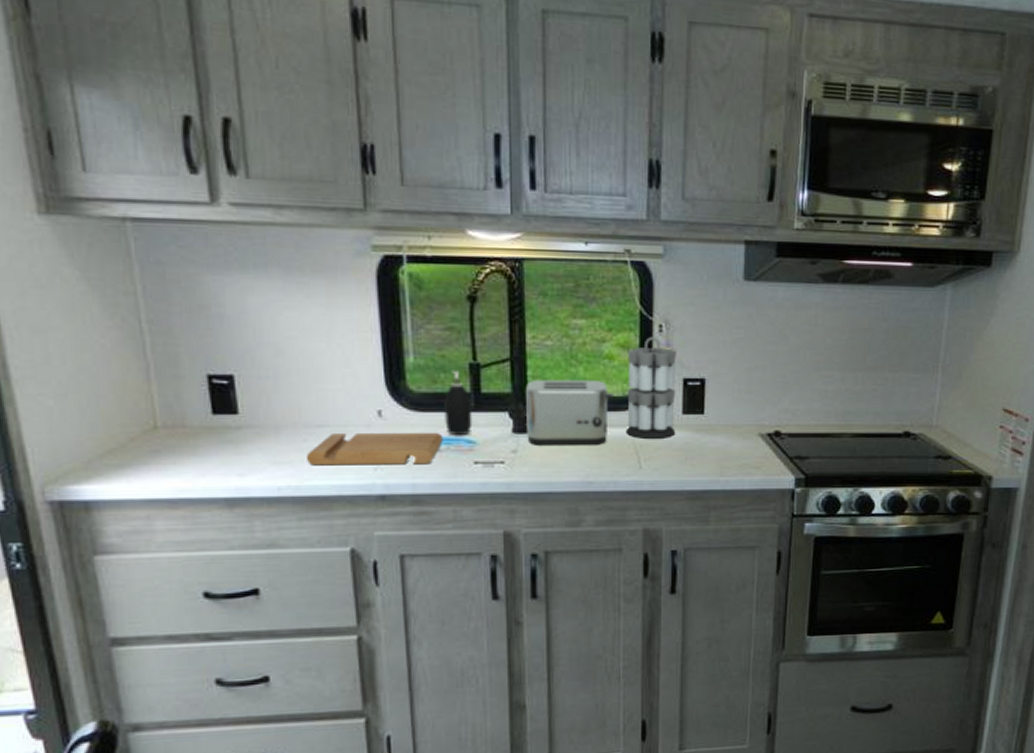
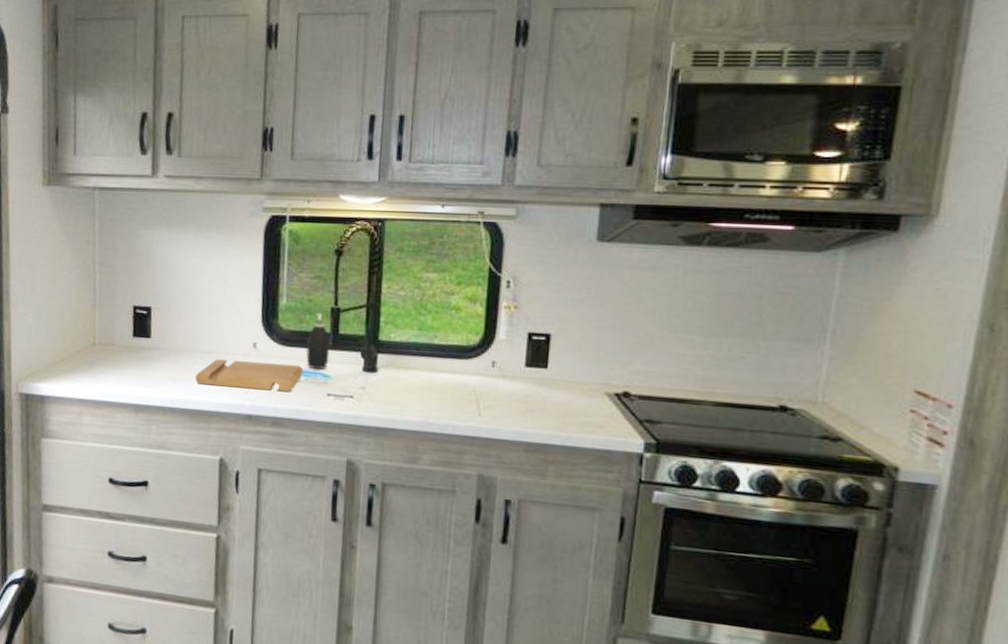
toaster: present [525,379,615,445] -> none [374,325,459,389]
spice rack: present [625,337,676,439] -> none [467,292,523,389]

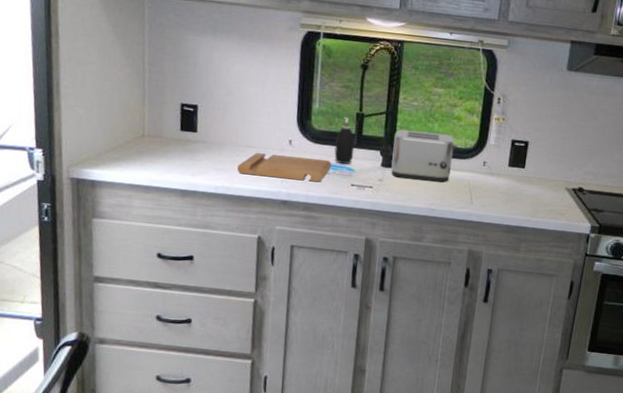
toaster: none [374,325,459,389] -> present [390,129,459,183]

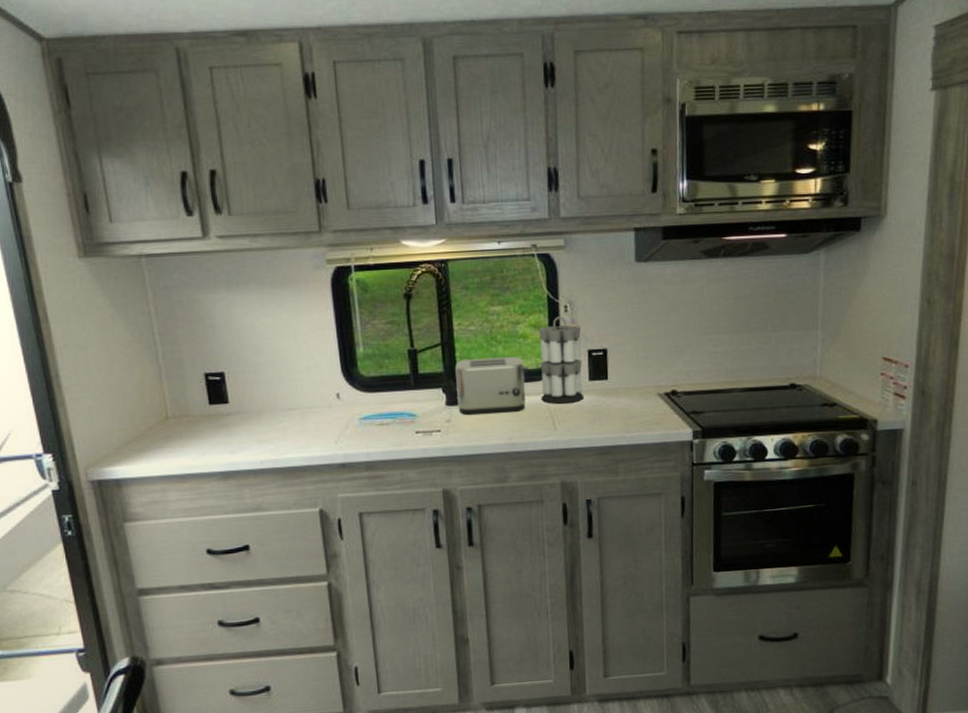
cutting board: present [237,153,332,183] -> none [282,408,390,442]
soap dispenser: present [334,117,355,165] -> none [388,356,413,411]
spice rack: none [464,106,509,184] -> present [539,316,583,404]

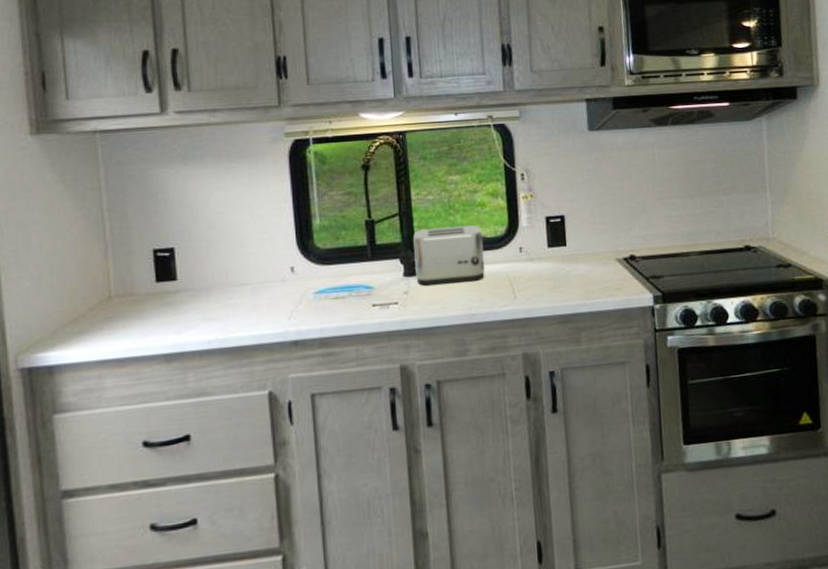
spice rack: present [539,316,583,404] -> none [497,184,543,272]

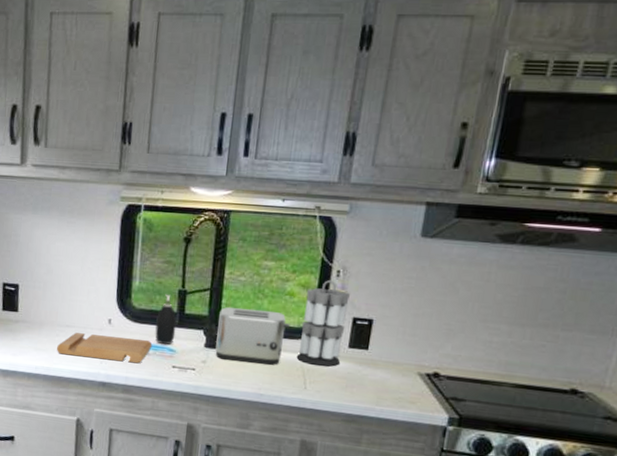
cutting board: none [232,281,346,320] -> present [57,332,153,364]
soap dispenser: none [345,227,370,283] -> present [155,294,177,345]
spice rack: none [497,184,543,272] -> present [296,280,350,367]

